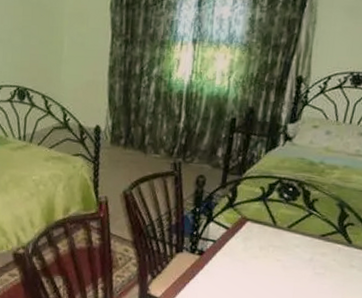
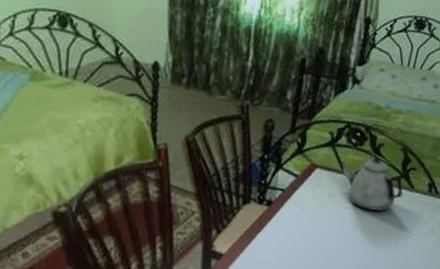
teapot: none [272,213,340,265] -> present [341,158,403,211]

